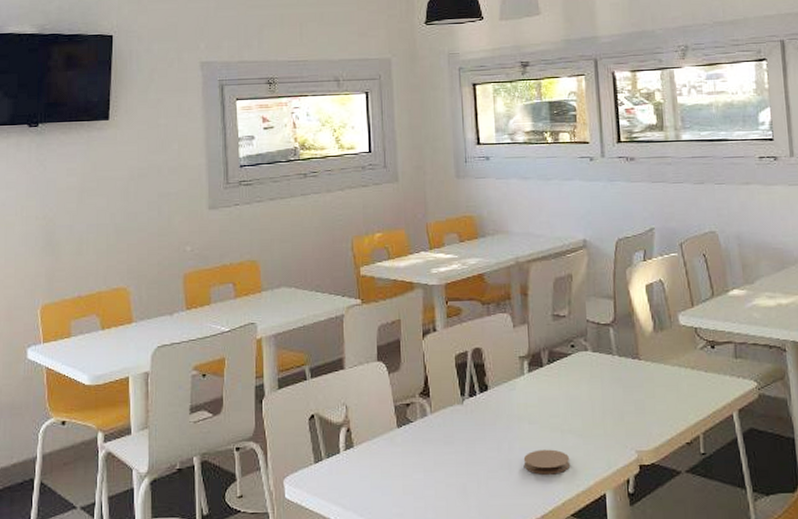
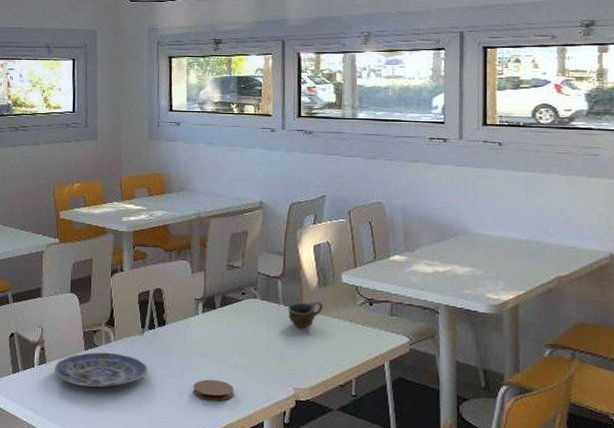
plate: none [364,428,472,472] -> present [55,352,148,388]
cup: none [622,346,662,380] -> present [287,299,324,328]

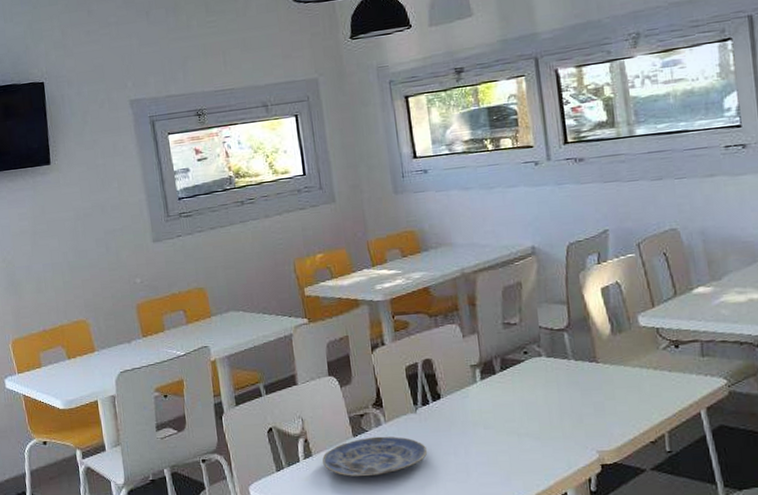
coaster: present [193,379,234,401] -> none [480,452,529,476]
cup: present [287,299,324,328] -> none [578,349,621,383]

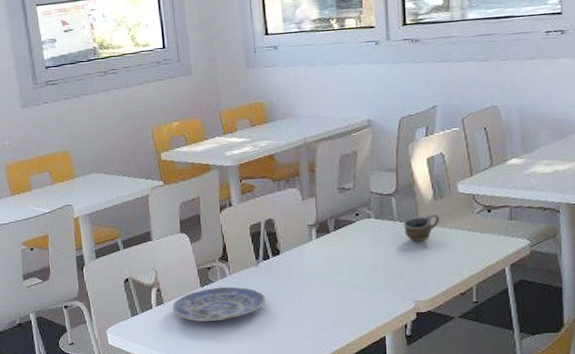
cup: none [578,349,621,383] -> present [403,212,440,242]

